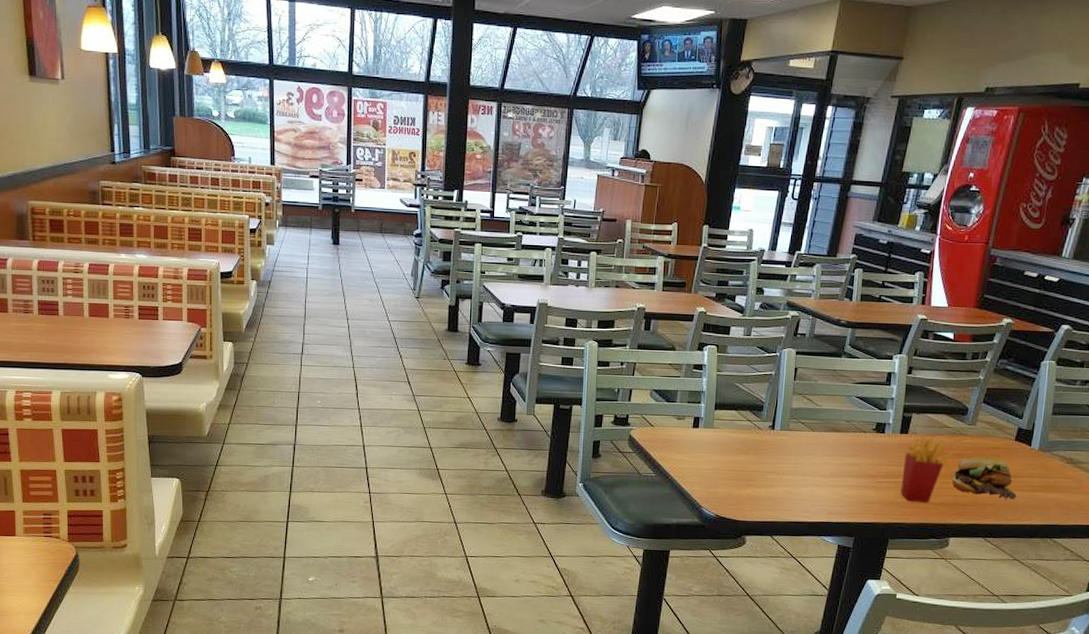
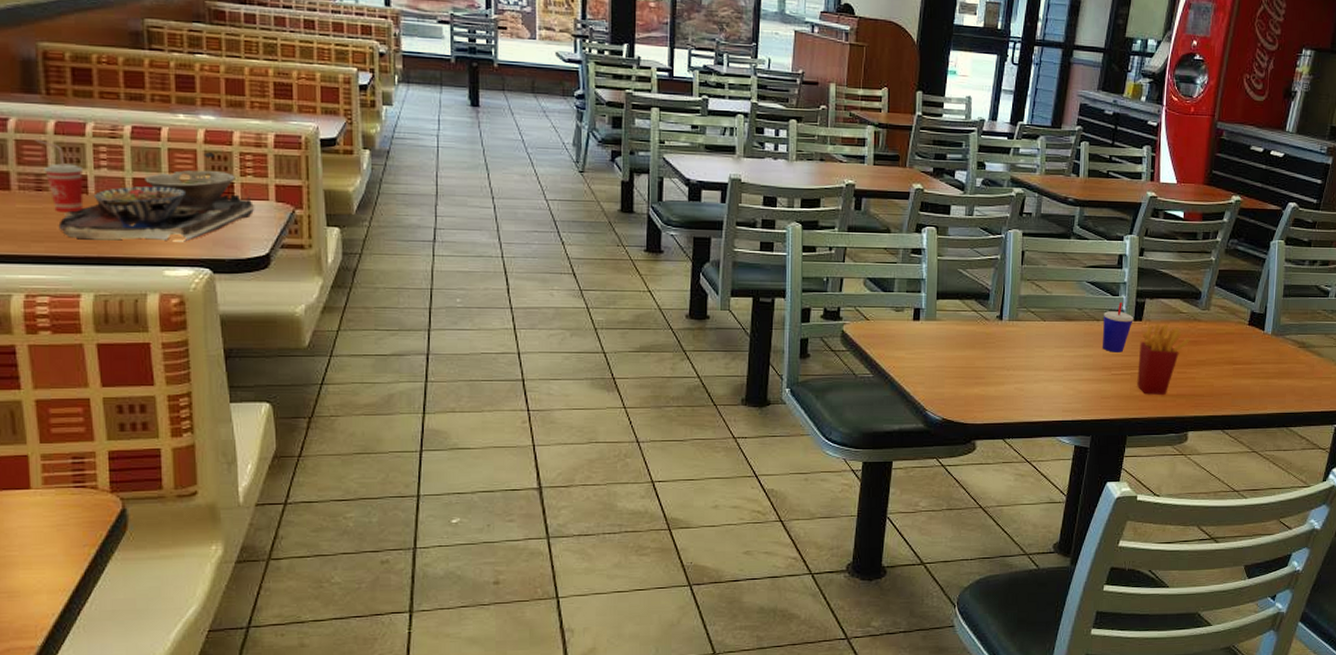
beverage cup: none [24,274,56,330] -> present [35,138,84,213]
food tray: none [38,283,173,353] -> present [58,152,255,242]
beverage cup: none [868,415,900,462] -> present [1103,301,1134,352]
burger: present [951,455,1017,499] -> none [1187,342,1253,388]

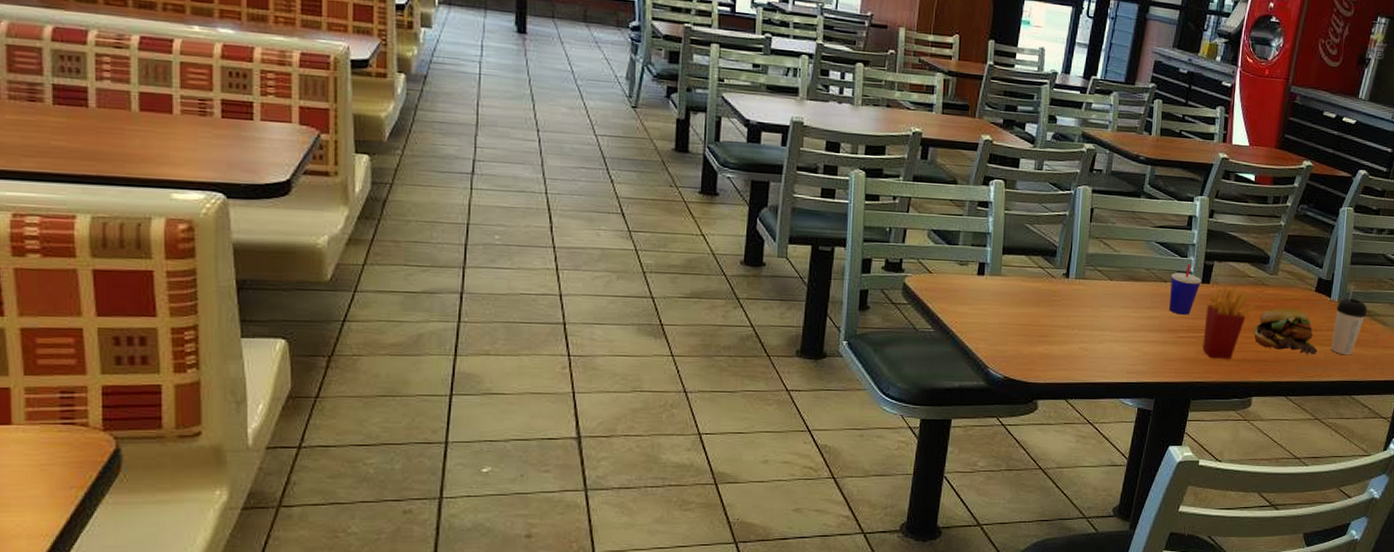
beverage cup: present [35,138,84,213] -> none [29,44,84,127]
food tray: present [58,152,255,242] -> none [53,68,276,164]
burger: none [1187,342,1253,388] -> present [1253,308,1318,354]
beverage cup: none [1265,317,1302,388] -> present [1330,285,1368,356]

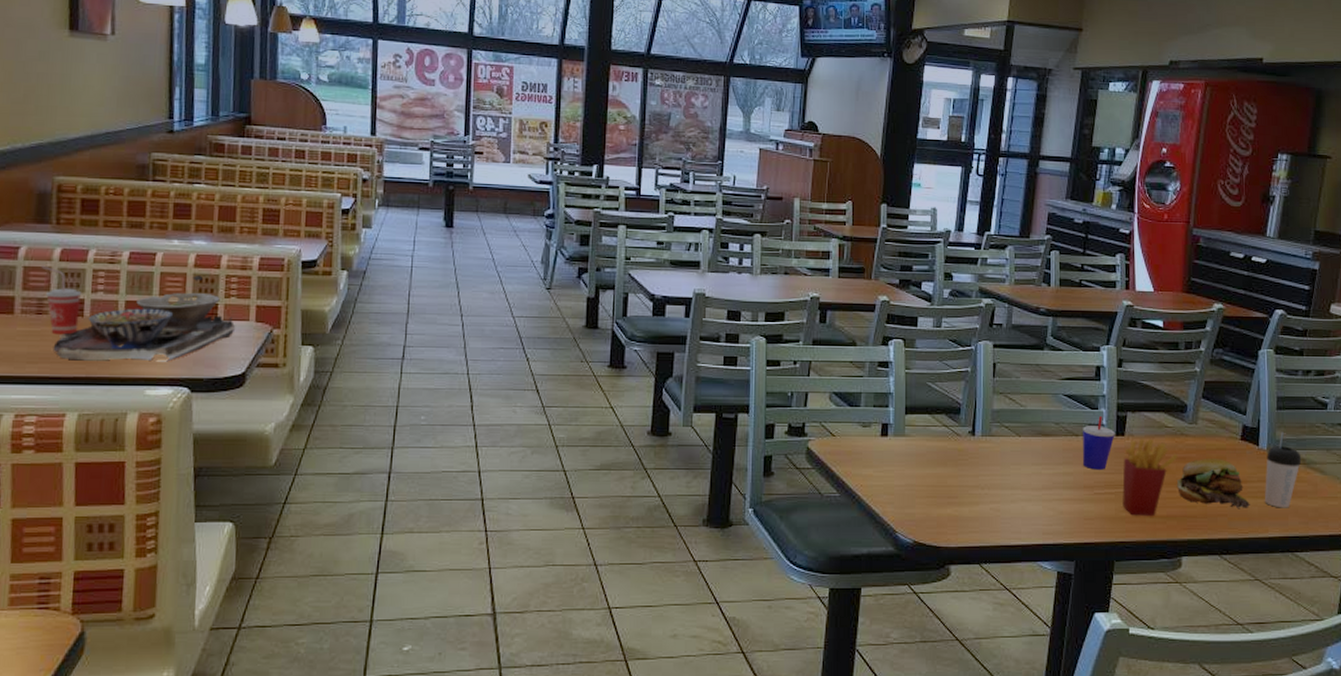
beverage cup: none [29,44,84,127] -> present [41,265,82,335]
food tray: none [53,68,276,164] -> present [53,275,236,362]

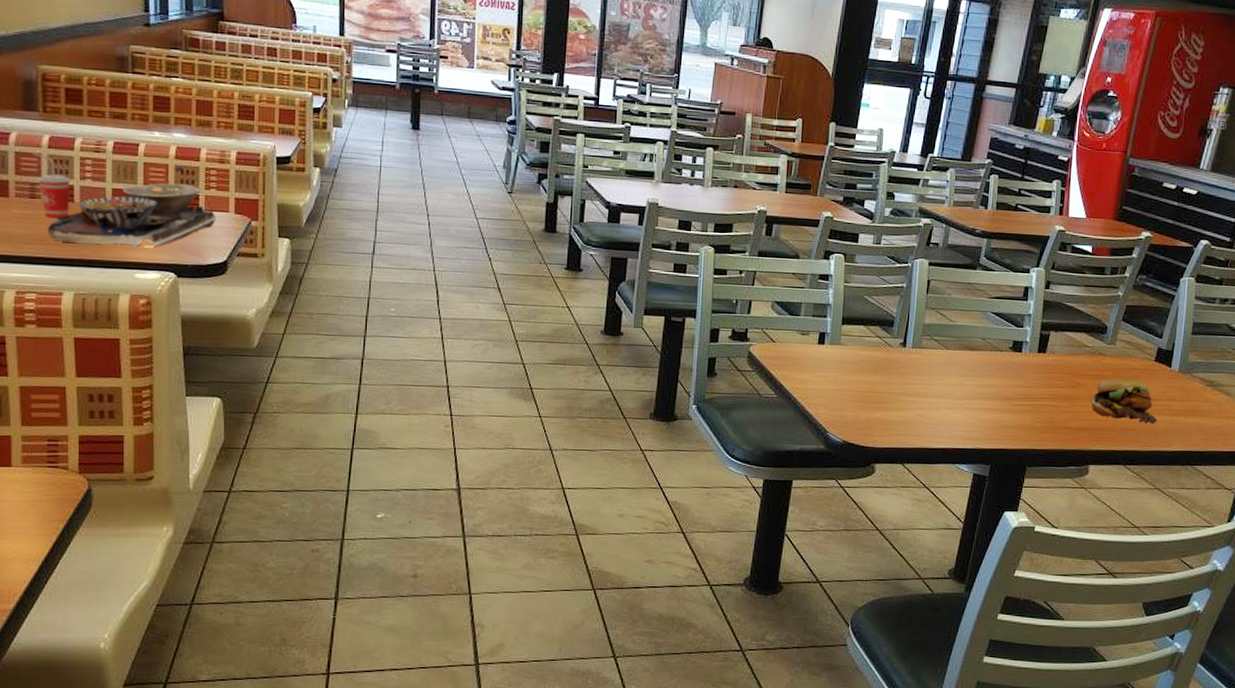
beverage cup: present [1083,415,1115,470] -> none [1005,333,1037,384]
french fries: present [1122,438,1178,516] -> none [1038,356,1095,427]
beverage cup: present [1264,432,1302,508] -> none [1170,355,1210,426]

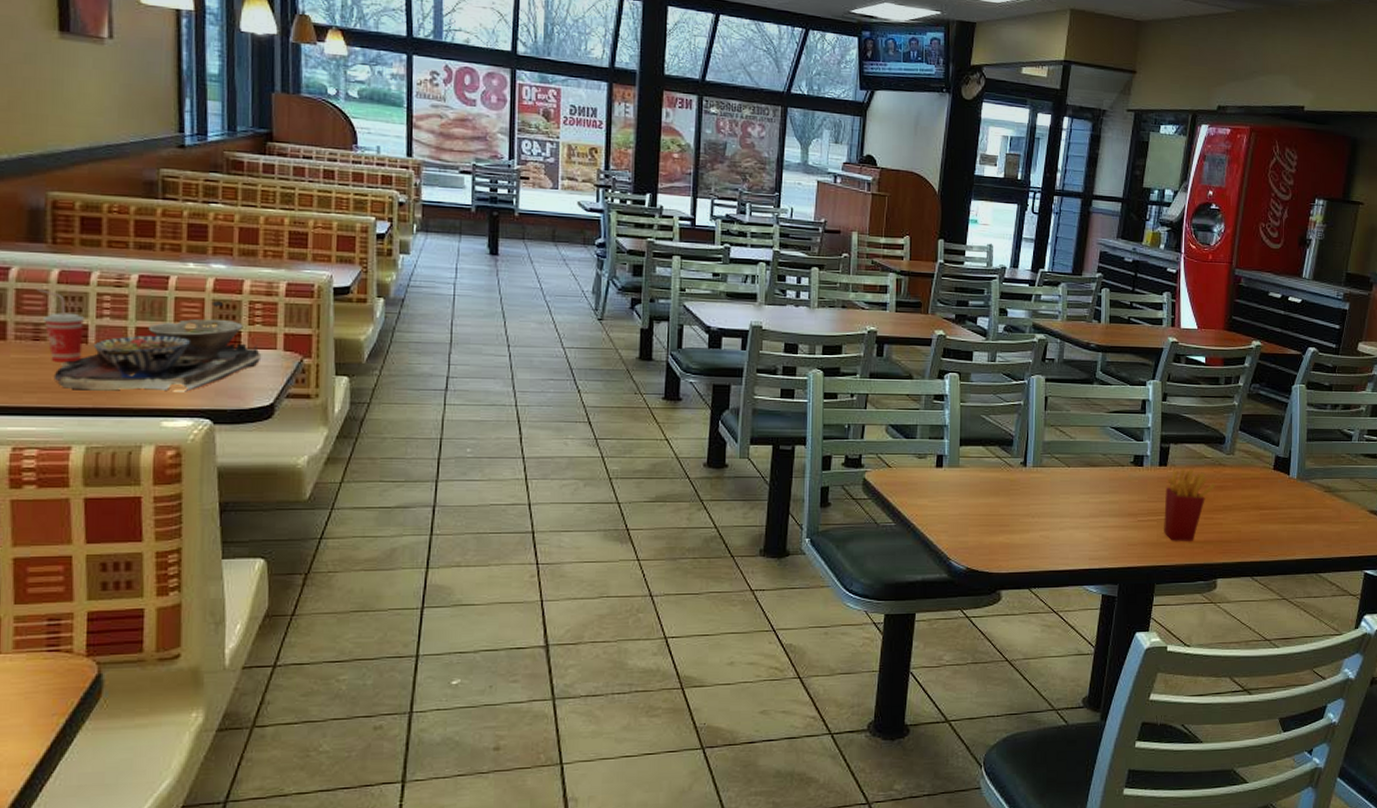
french fries: none [1038,356,1095,427] -> present [1164,468,1216,541]
burger: present [1090,377,1157,424] -> none [1213,487,1280,533]

